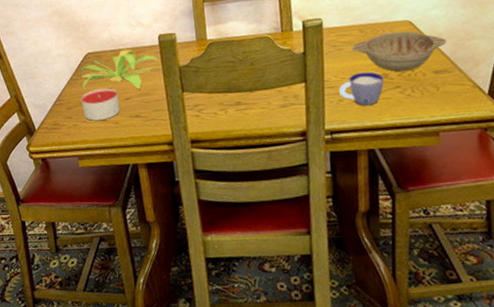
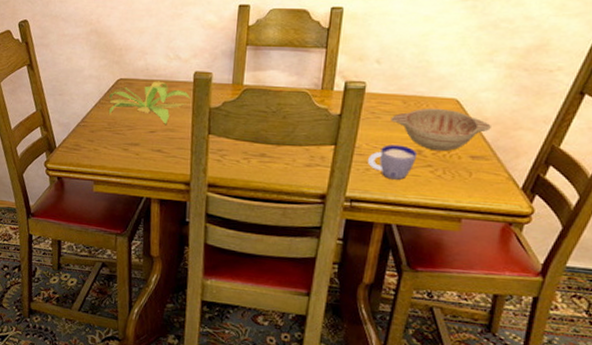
candle: present [80,88,121,121] -> none [105,117,144,149]

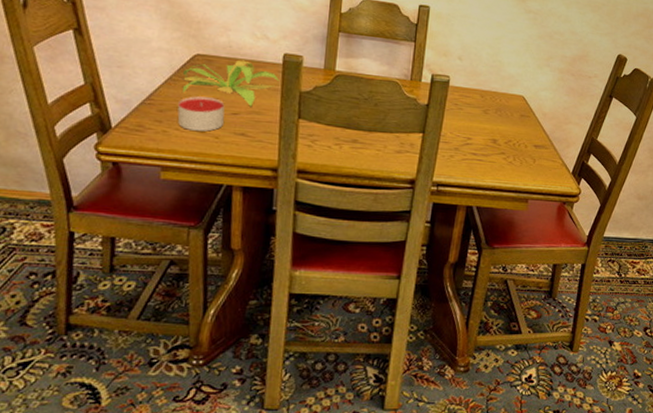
candle: none [105,117,144,149] -> present [177,96,225,132]
cup: present [368,144,418,180] -> none [452,133,493,166]
decorative bowl: present [391,108,491,152] -> none [471,102,549,141]

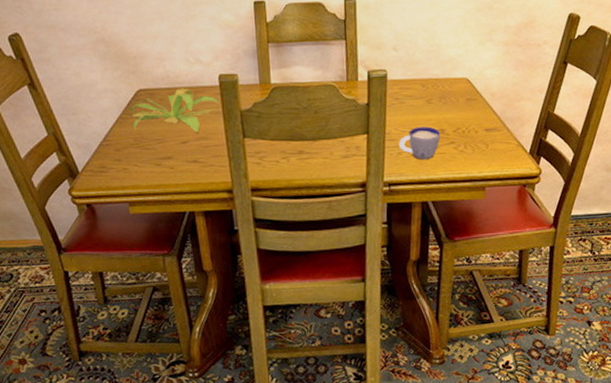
candle: present [177,96,225,132] -> none [131,130,177,165]
cup: none [452,133,493,166] -> present [399,126,441,160]

